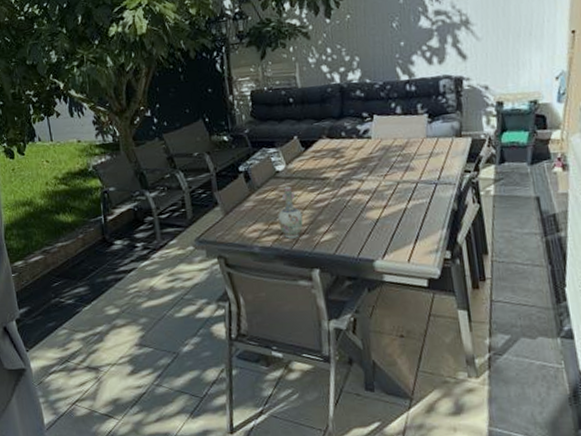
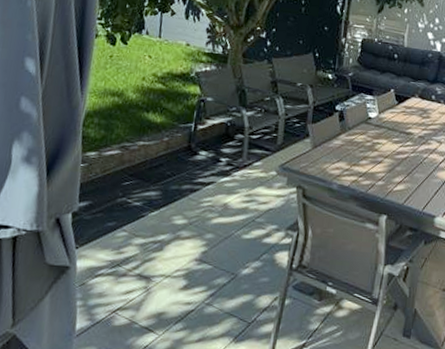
vase: present [278,186,303,239] -> none [360,133,383,183]

